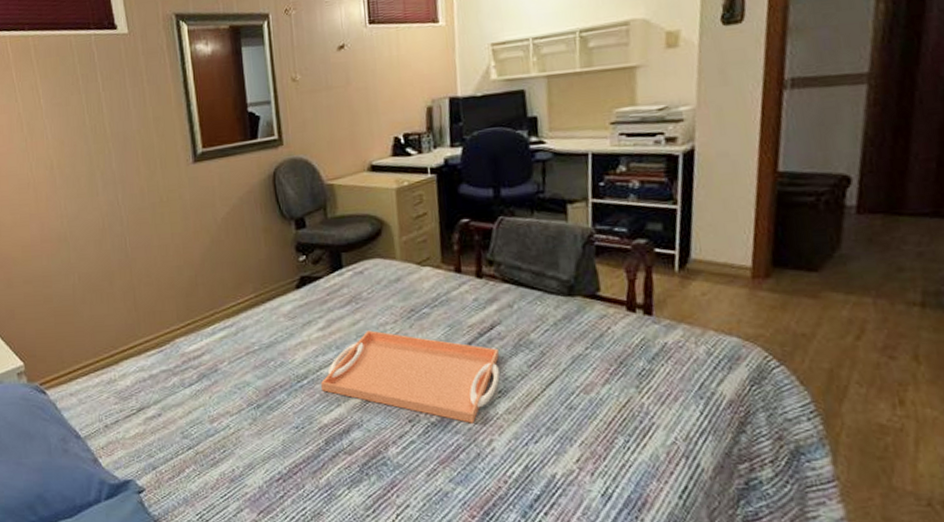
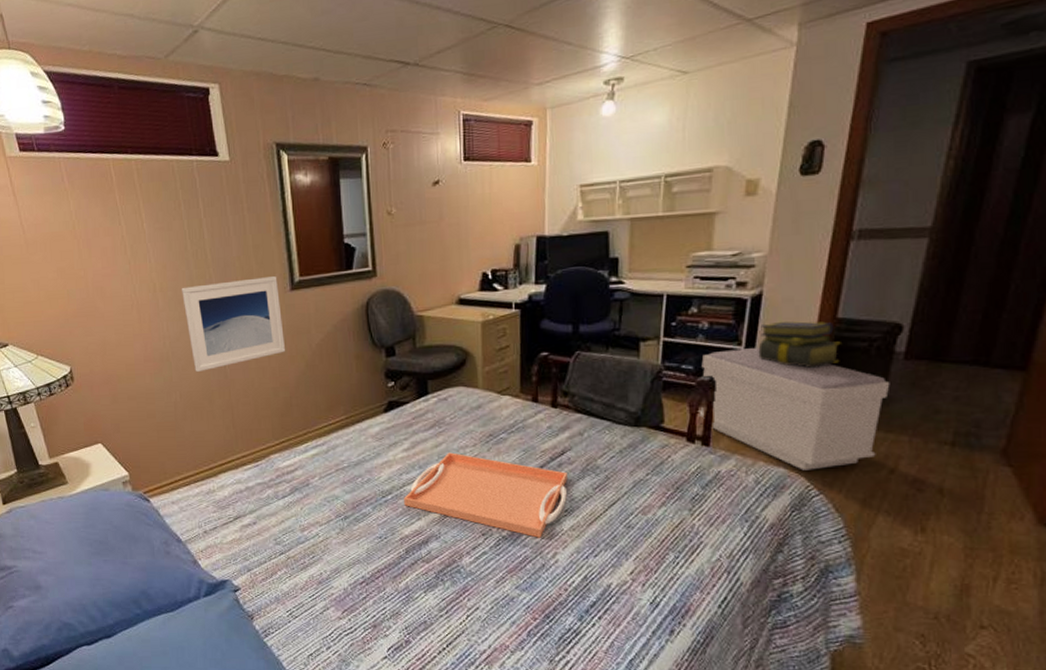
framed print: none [80,149,190,253] -> present [182,276,286,373]
bench: none [635,207,845,339] -> present [697,348,890,471]
stack of books: none [695,176,786,226] -> present [758,321,841,367]

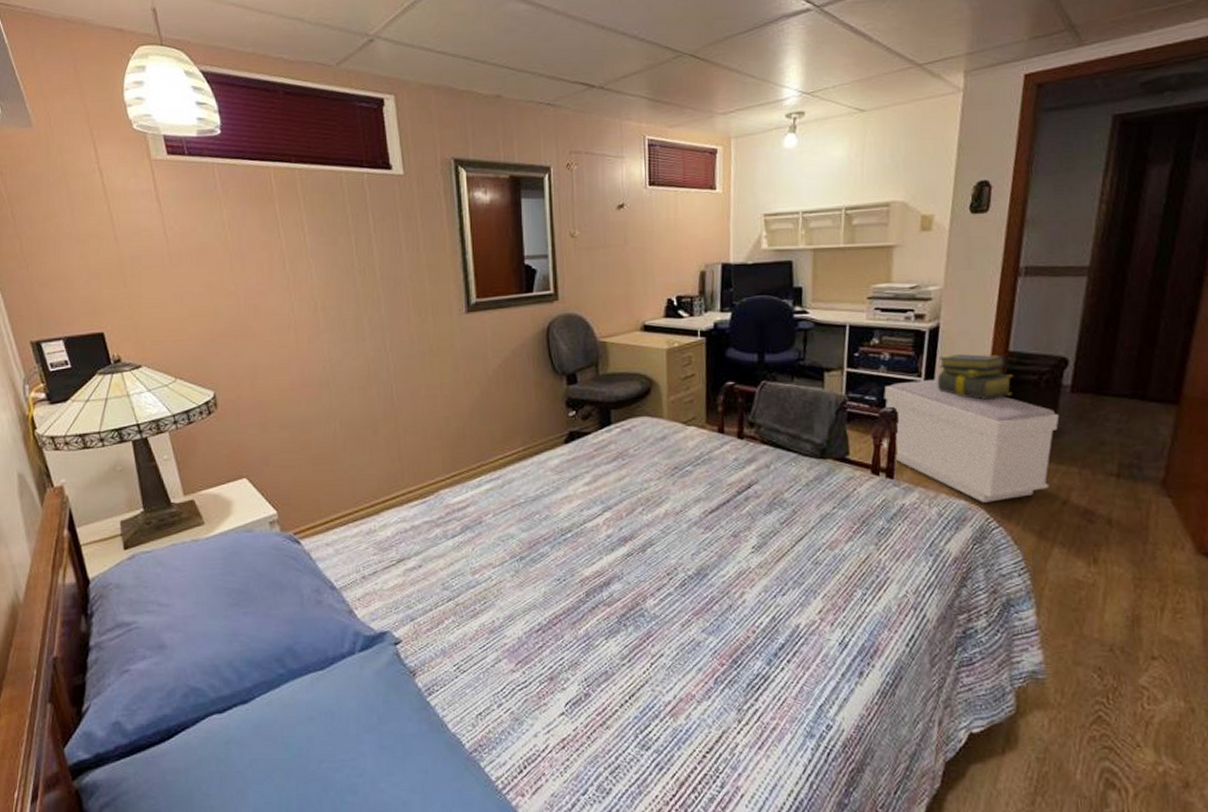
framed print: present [182,276,286,373] -> none [346,297,460,400]
serving tray: present [404,452,568,538] -> none [584,486,755,577]

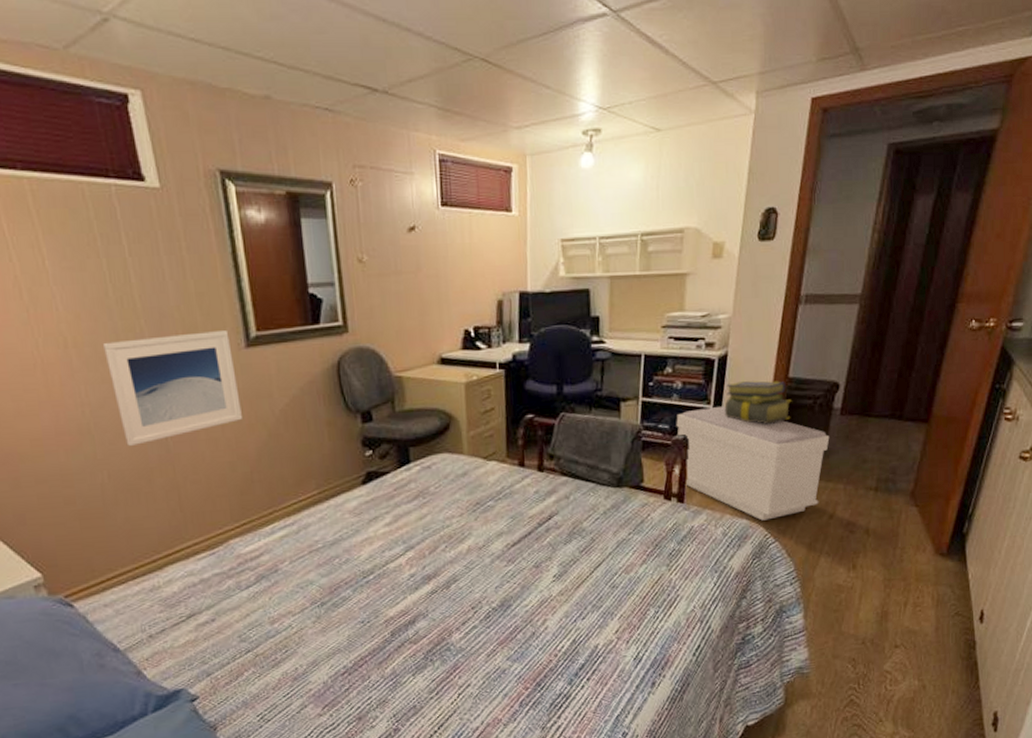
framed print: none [346,297,460,400] -> present [103,331,243,447]

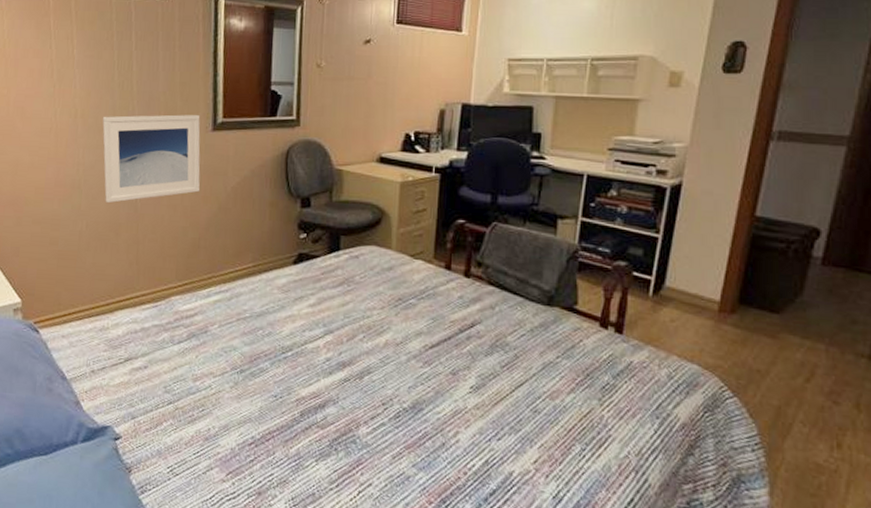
bench: present [673,407,830,521] -> none [612,236,807,370]
stack of books: present [724,380,792,424] -> none [676,213,759,263]

